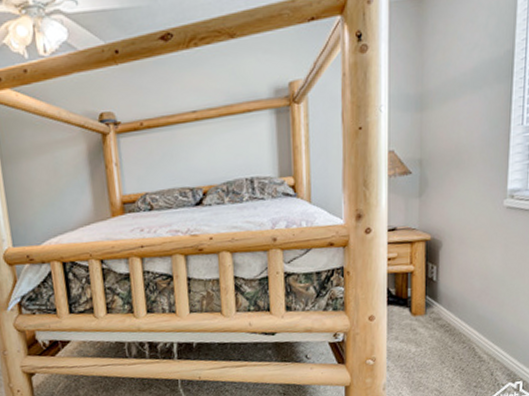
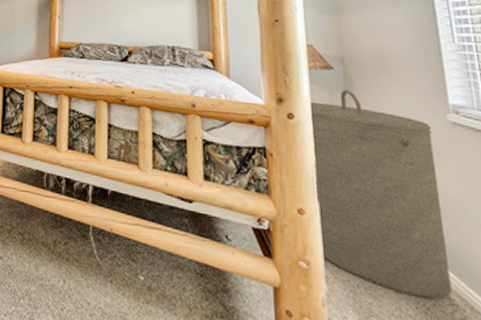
laundry hamper: none [385,193,489,363] -> present [311,89,452,300]

